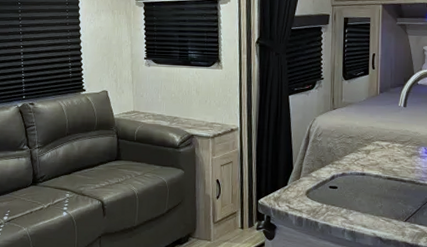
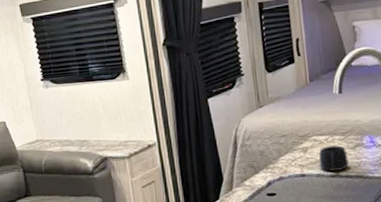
mug: none [378,151,404,174] -> present [319,145,349,172]

